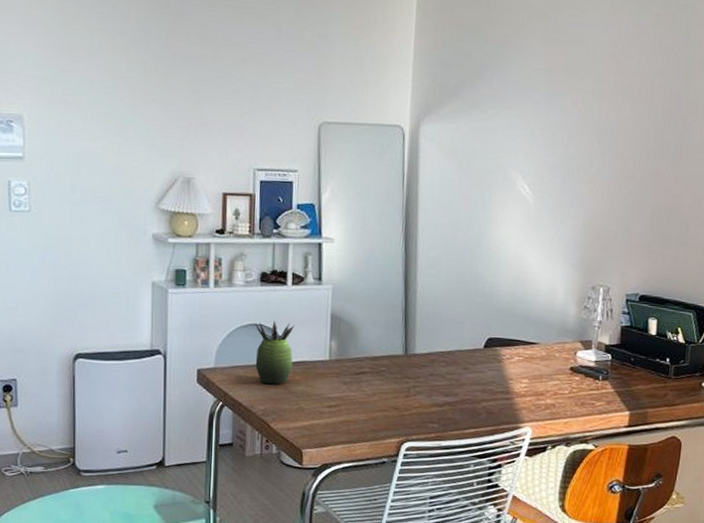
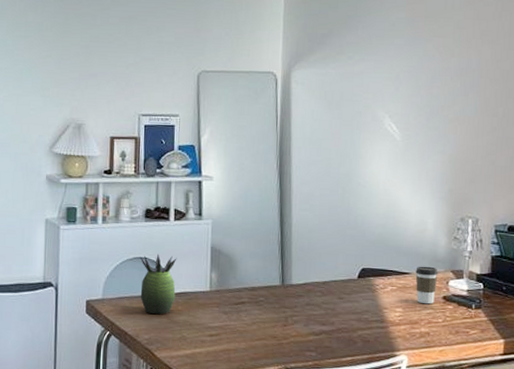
coffee cup: none [543,336,567,376] -> present [415,266,438,304]

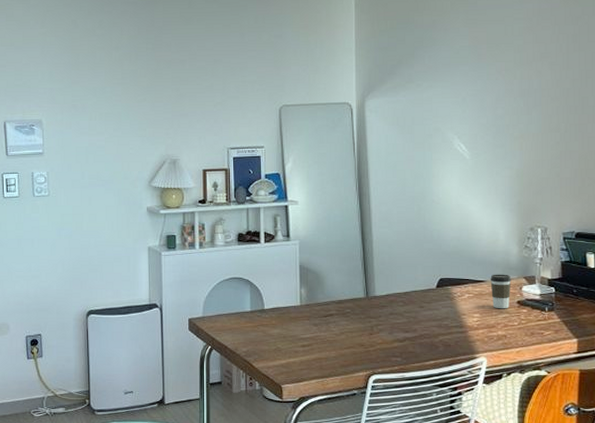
succulent plant: present [139,254,177,314] -> none [235,273,269,328]

